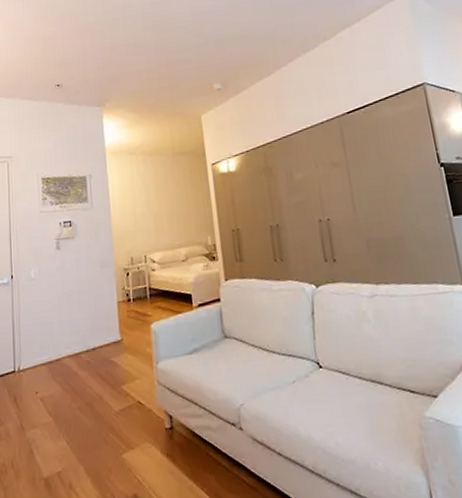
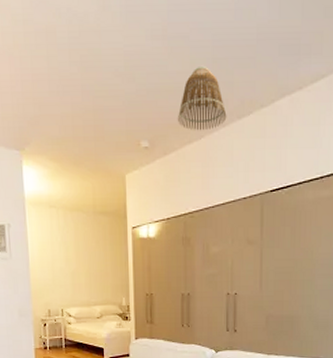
lamp shade: none [245,14,293,69] -> present [177,67,227,131]

